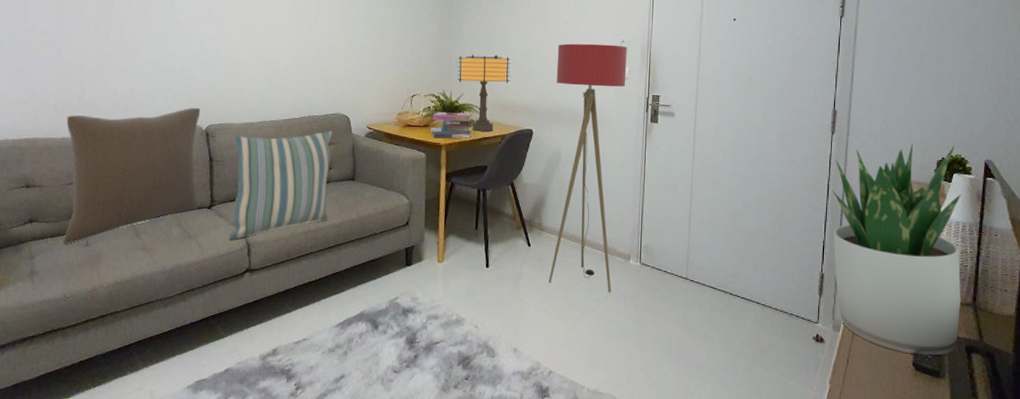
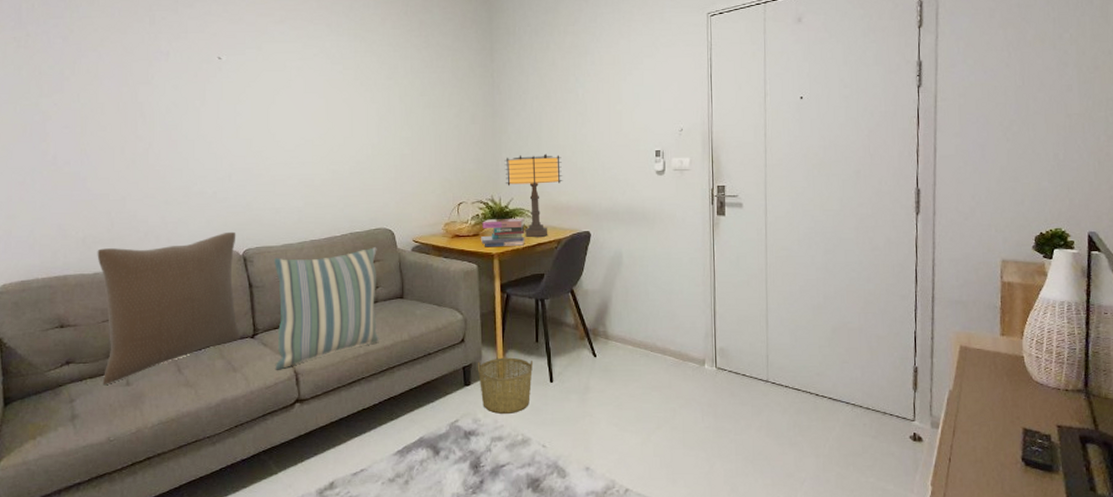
basket: none [419,241,471,294] -> present [477,357,533,414]
floor lamp: present [549,43,627,293] -> none [611,134,688,402]
planter: present [832,143,962,356] -> none [921,218,1072,450]

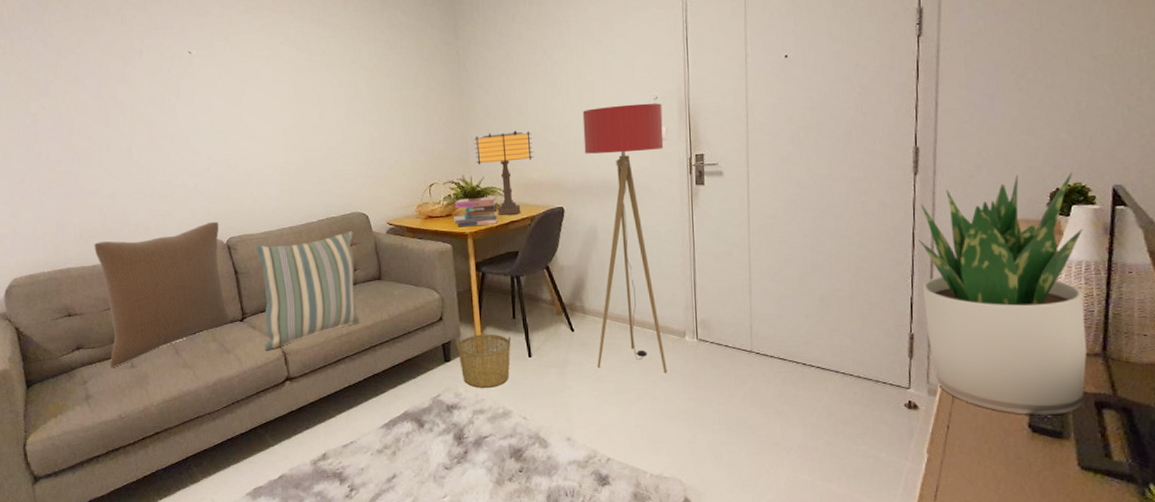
floor lamp: none [611,134,688,402] -> present [582,103,667,373]
planter: none [921,218,1072,450] -> present [918,173,1088,416]

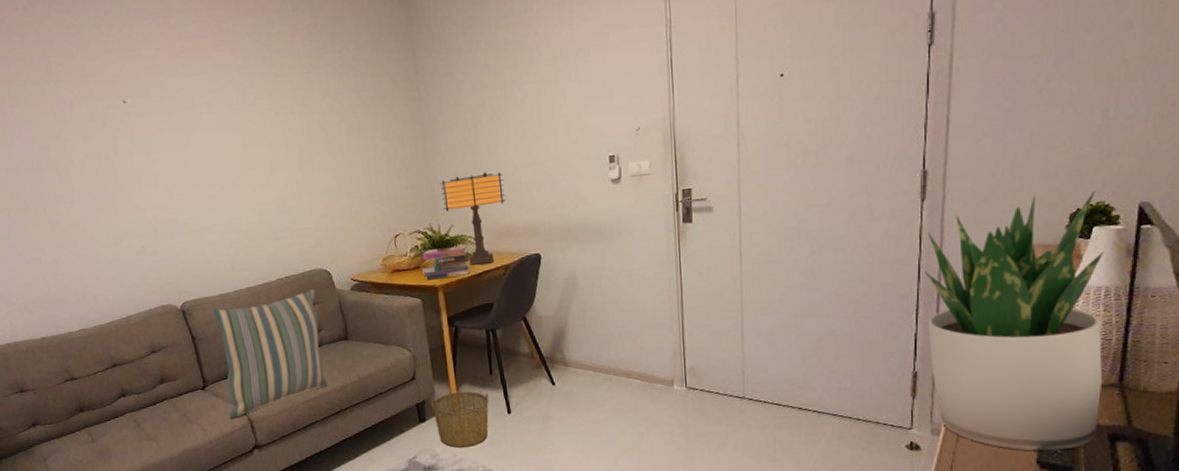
pillow: present [94,221,230,367] -> none [40,285,192,443]
floor lamp: present [582,103,667,373] -> none [557,134,655,424]

